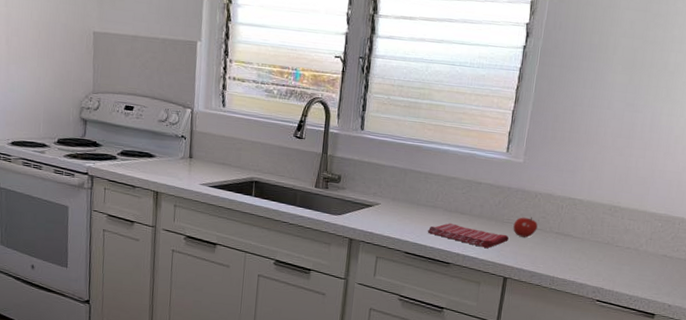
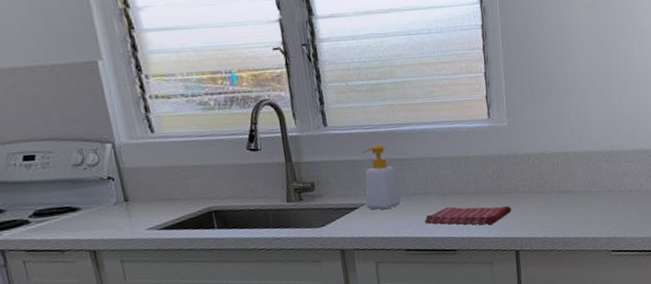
soap bottle: none [380,154,413,213] -> present [362,144,401,210]
fruit: present [513,217,538,238] -> none [513,181,538,205]

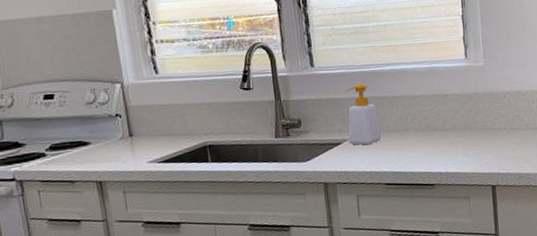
dish towel: present [424,205,511,226] -> none [403,141,488,161]

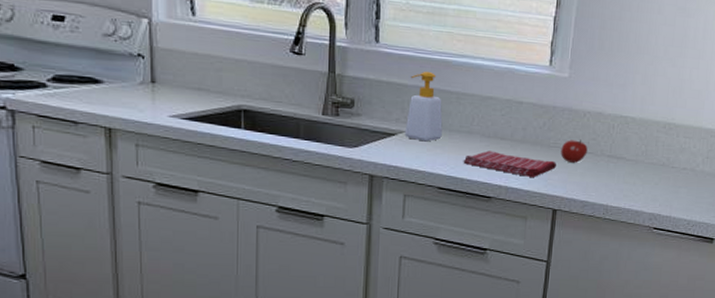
dish towel: none [403,141,488,161] -> present [463,150,556,178]
fruit: none [489,118,514,141] -> present [561,139,588,163]

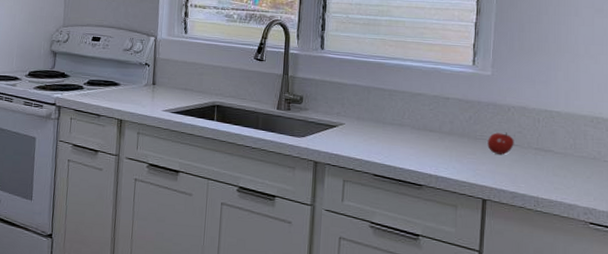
soap bottle: present [404,71,443,142] -> none [344,72,377,133]
dish towel: present [463,150,556,178] -> none [395,141,484,168]

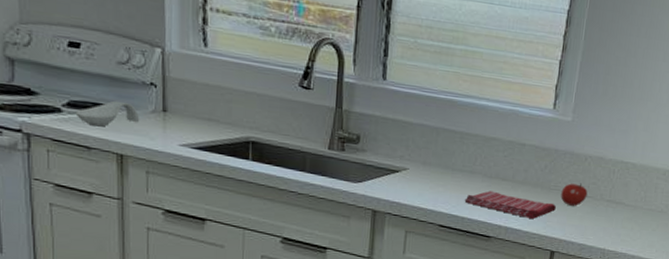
spoon rest: none [92,78,136,99] -> present [75,100,140,127]
dish towel: none [395,141,484,168] -> present [464,190,556,220]

